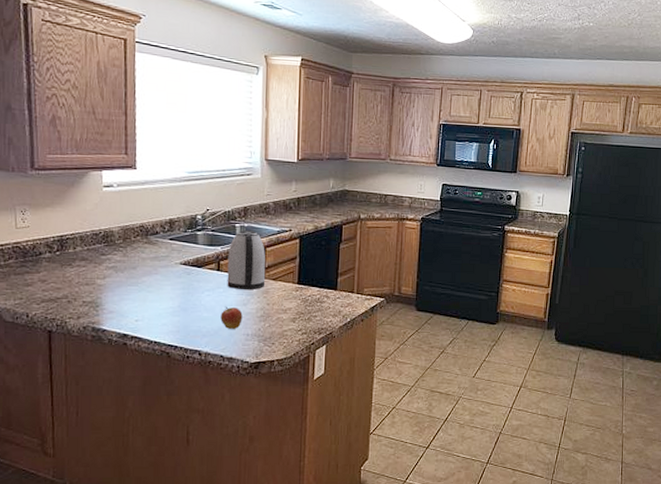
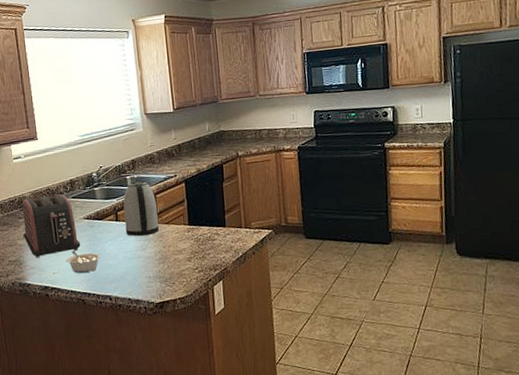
toaster: none [104,232,173,302] -> present [22,193,81,258]
legume: none [152,297,195,323] -> present [65,250,101,273]
fruit: present [220,306,243,330] -> none [124,253,144,274]

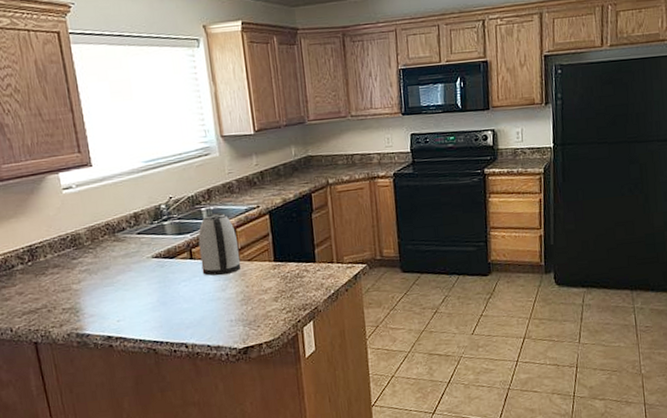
toaster: present [22,193,81,258] -> none [75,229,150,304]
legume: present [65,250,101,273] -> none [132,294,174,320]

